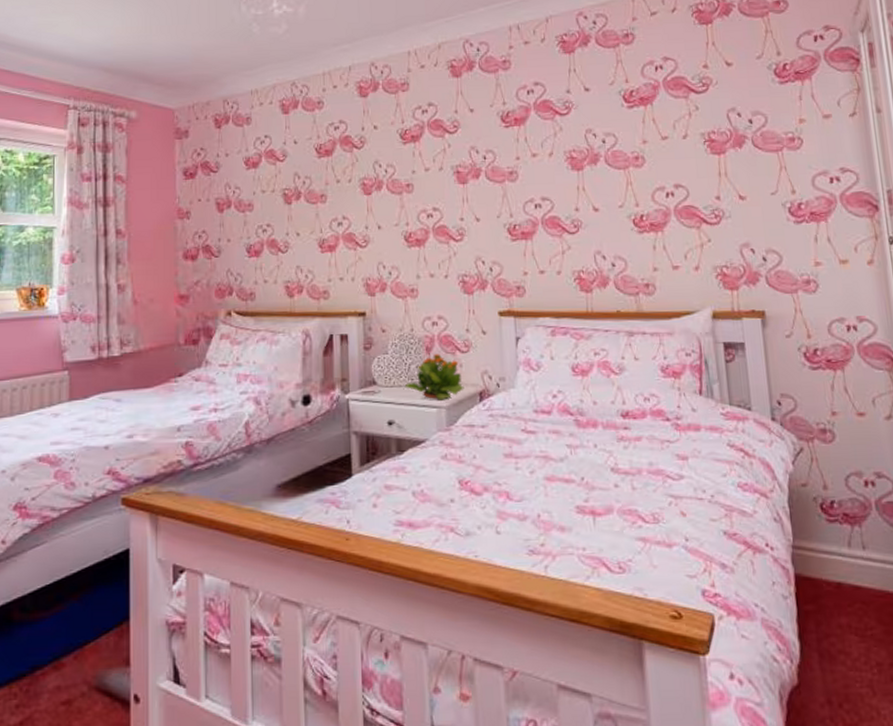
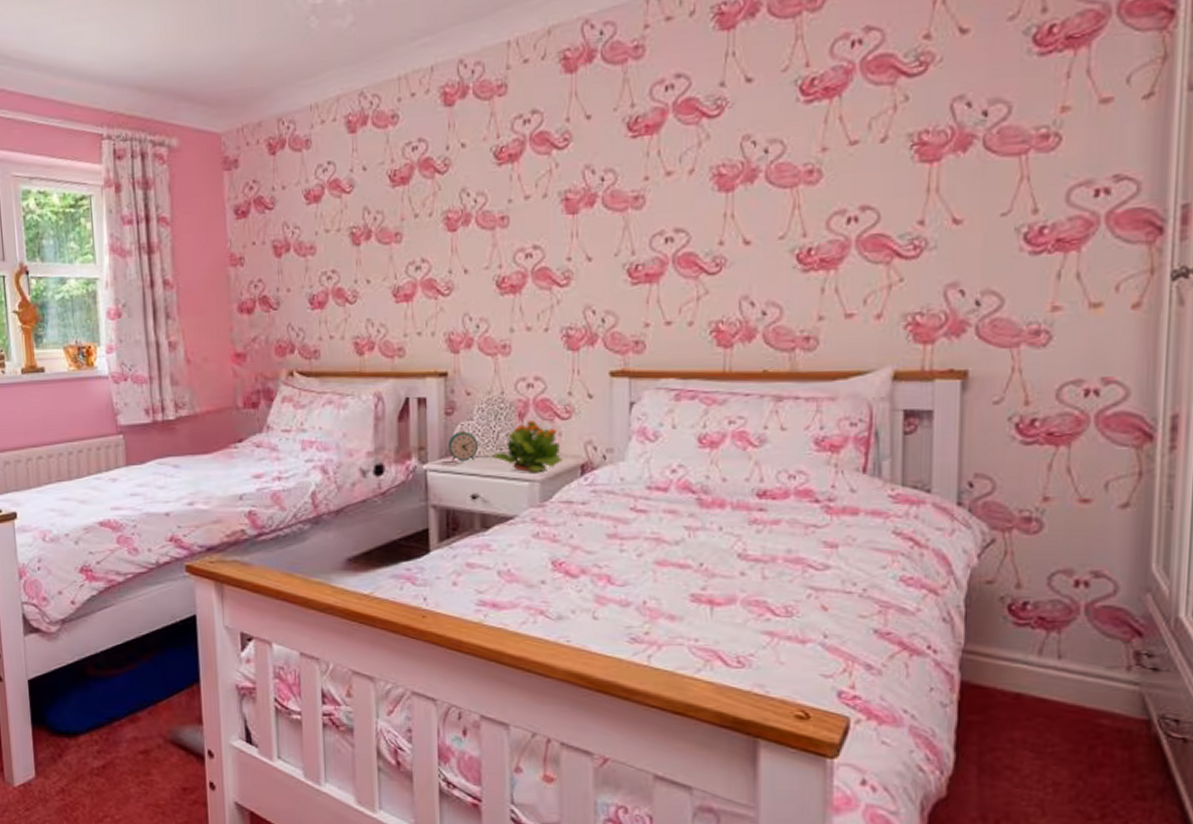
alarm clock: none [367,363,392,391] -> present [448,430,478,461]

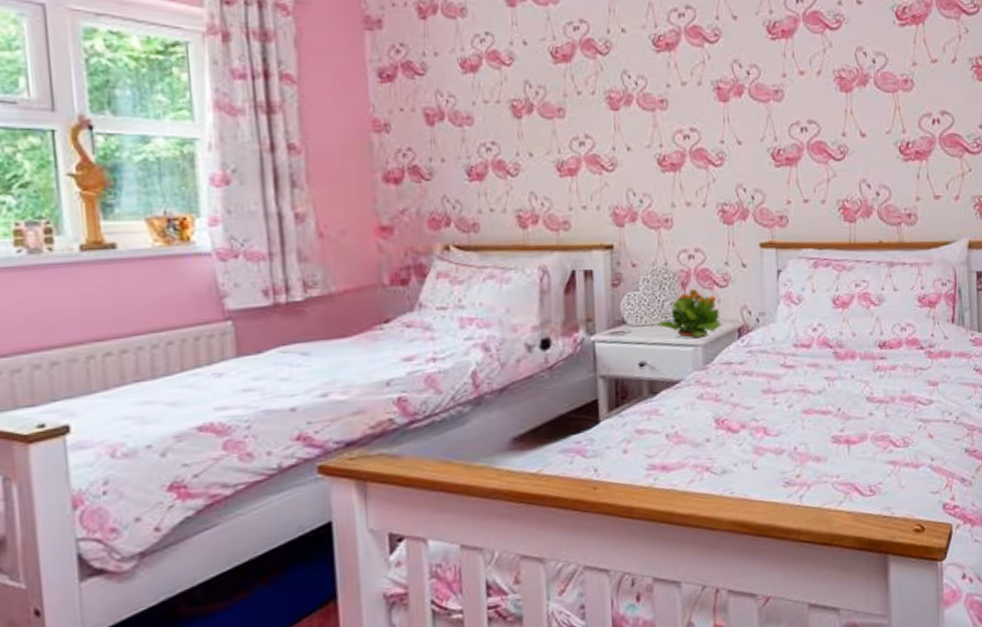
alarm clock: present [448,430,478,461] -> none [616,300,644,331]

